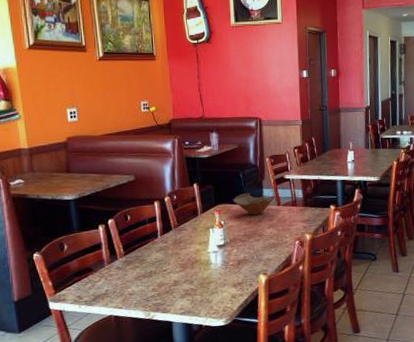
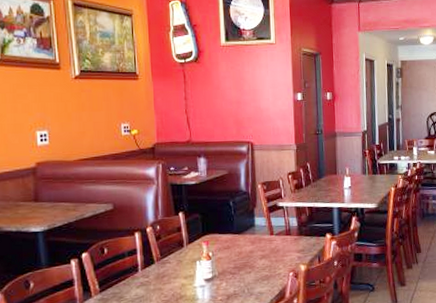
bowl: present [233,192,276,215] -> none [222,221,268,246]

